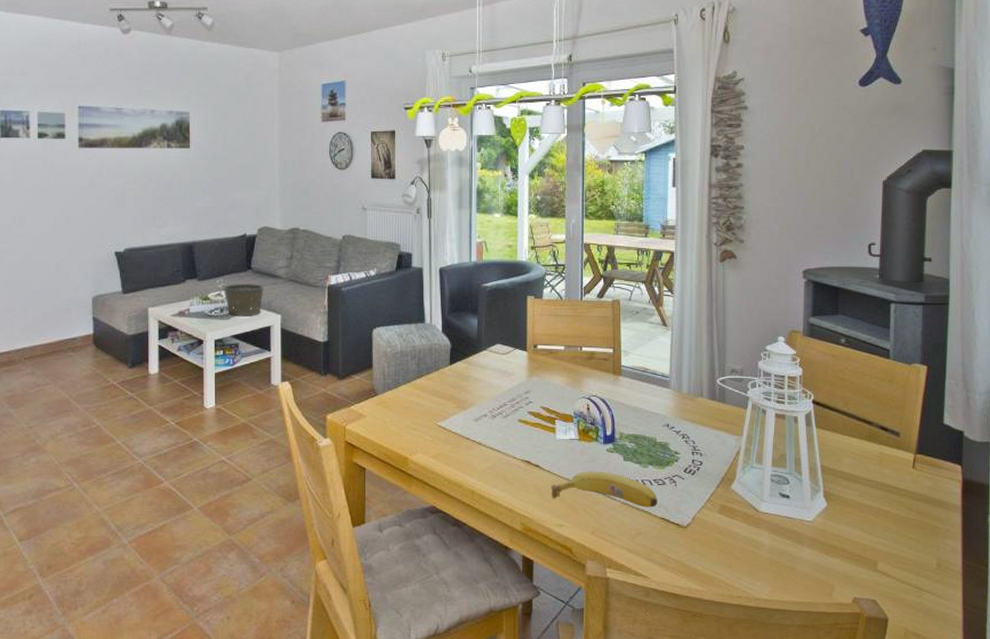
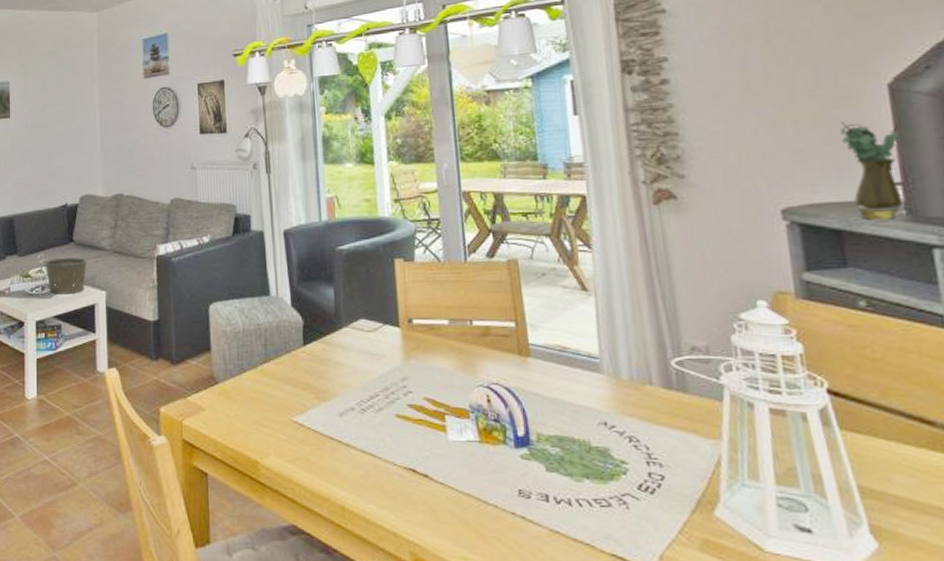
fruit: present [551,471,657,508] -> none [447,484,603,539]
vase: none [849,207,884,282] -> present [840,121,903,221]

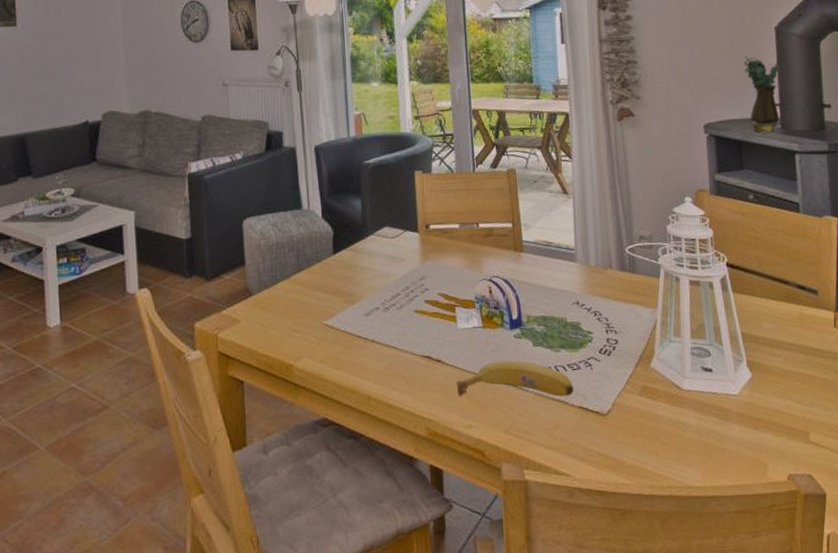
basket: present [43,258,87,296] -> none [63,177,113,218]
fruit: none [447,484,603,539] -> present [456,360,574,397]

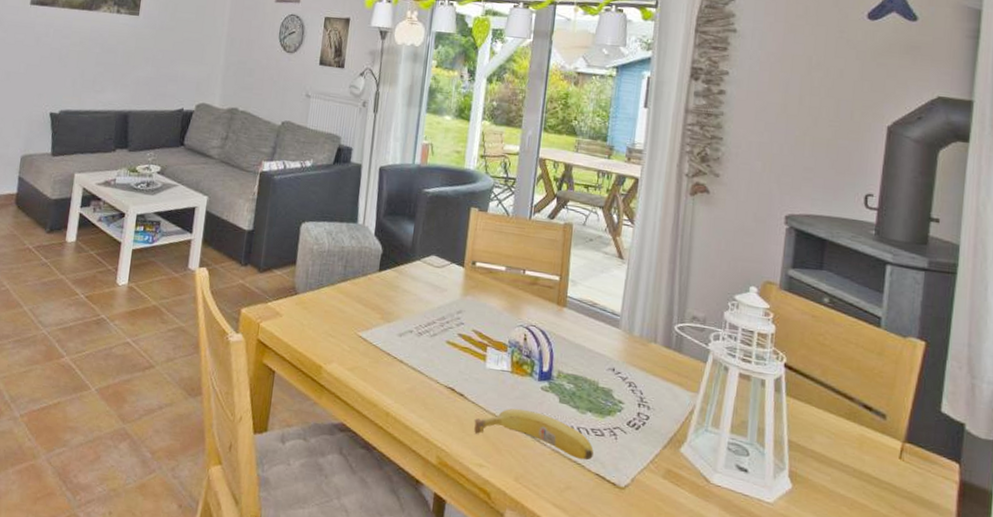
vase: present [744,55,780,133] -> none [840,151,886,237]

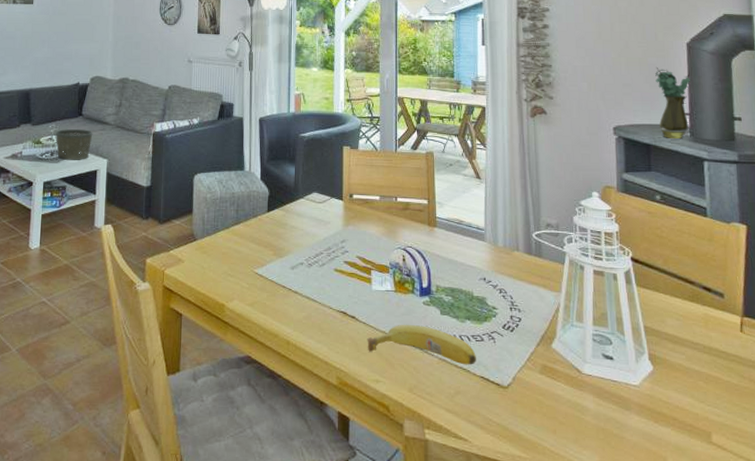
basket: none [152,158,194,195] -> present [54,129,93,161]
vase: none [840,151,886,237] -> present [655,67,690,140]

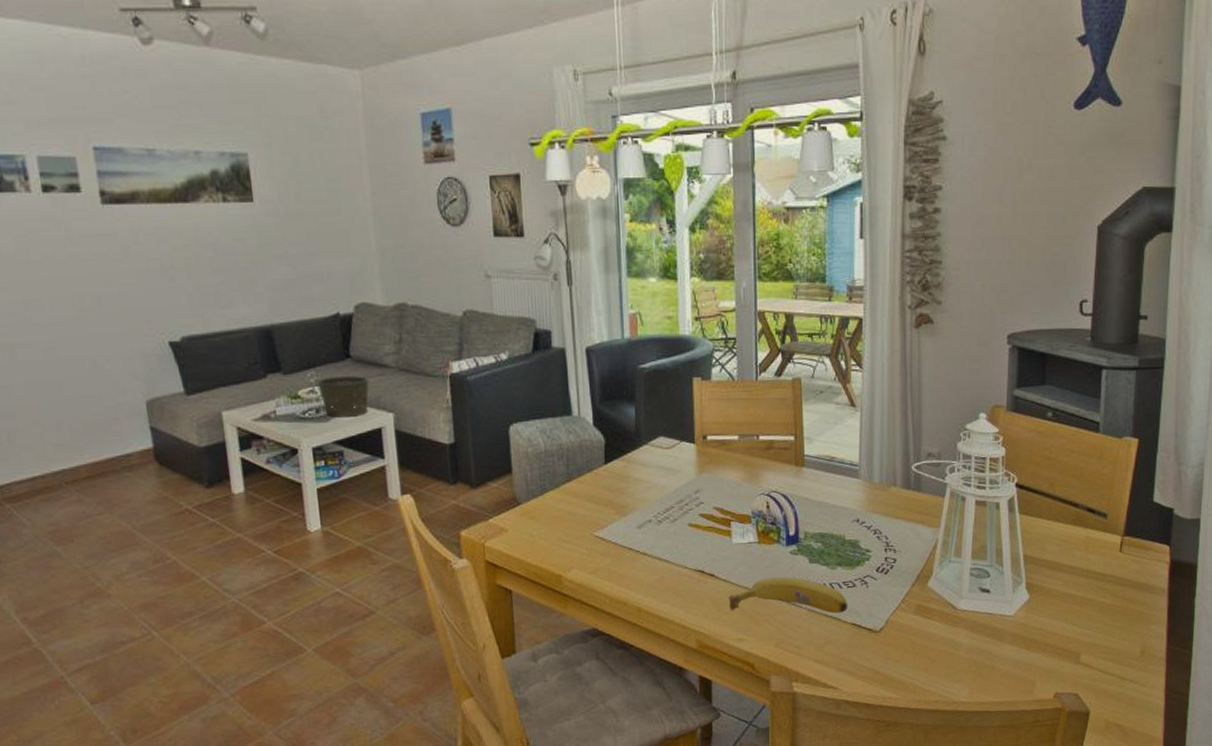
vase: present [655,67,690,140] -> none [1058,257,1097,346]

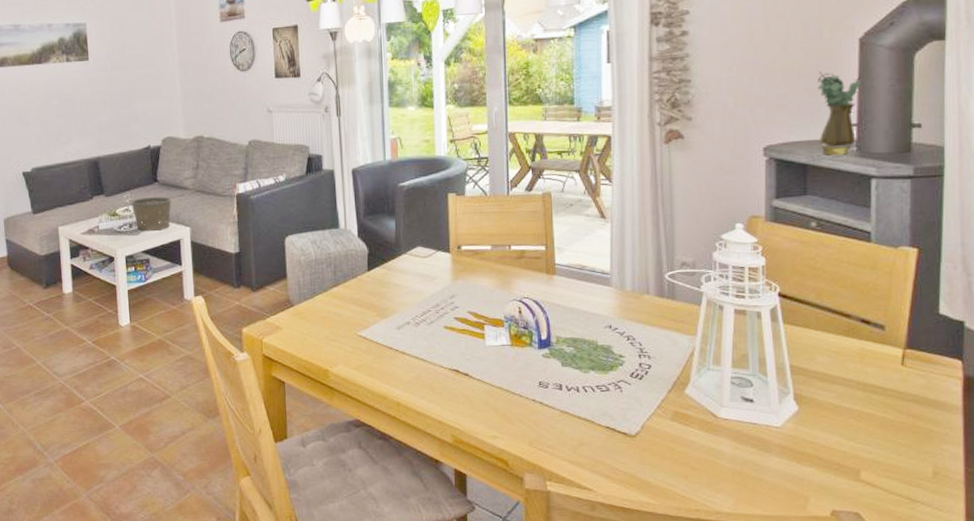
fruit: present [728,576,847,614] -> none [482,378,601,416]
vase: none [1058,257,1097,346] -> present [818,71,861,156]

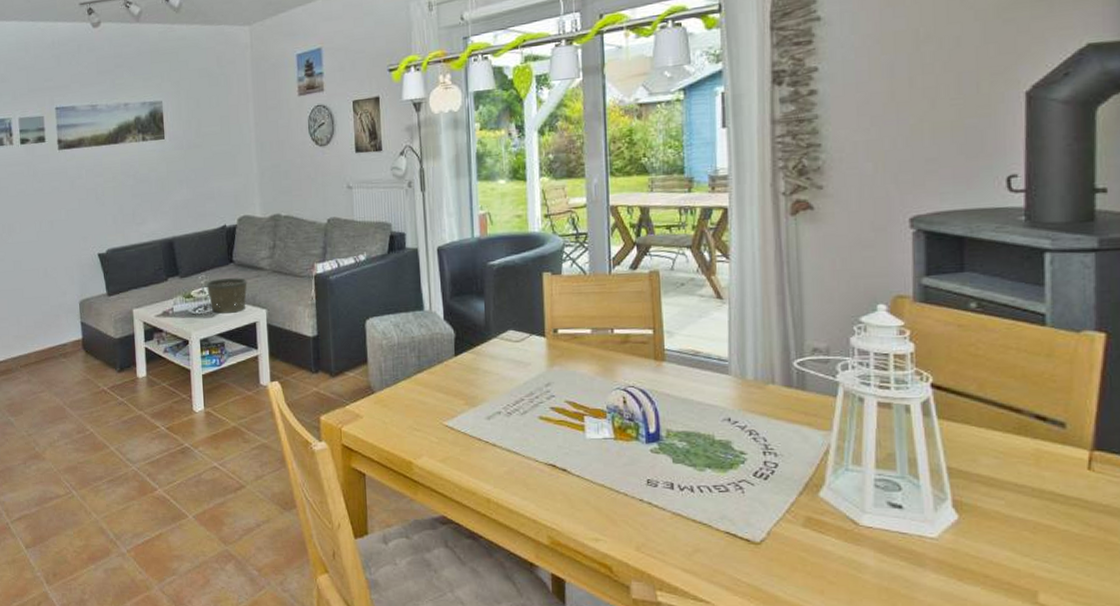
vase: present [818,71,861,156] -> none [975,130,1029,227]

